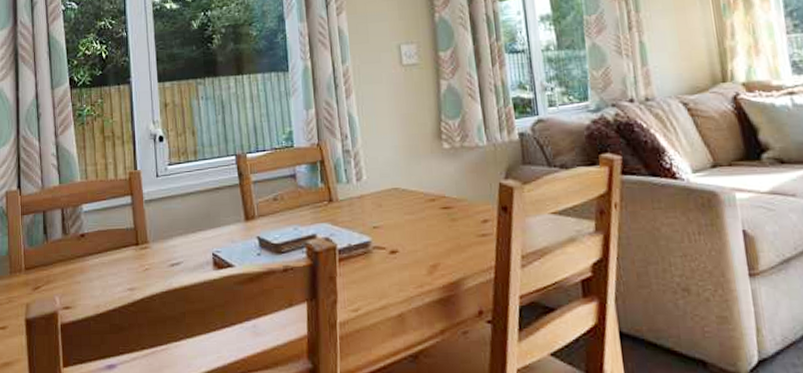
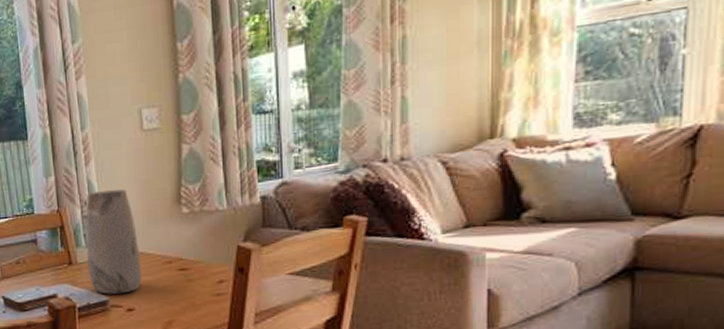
vase: none [346,123,405,235] -> present [85,189,143,294]

